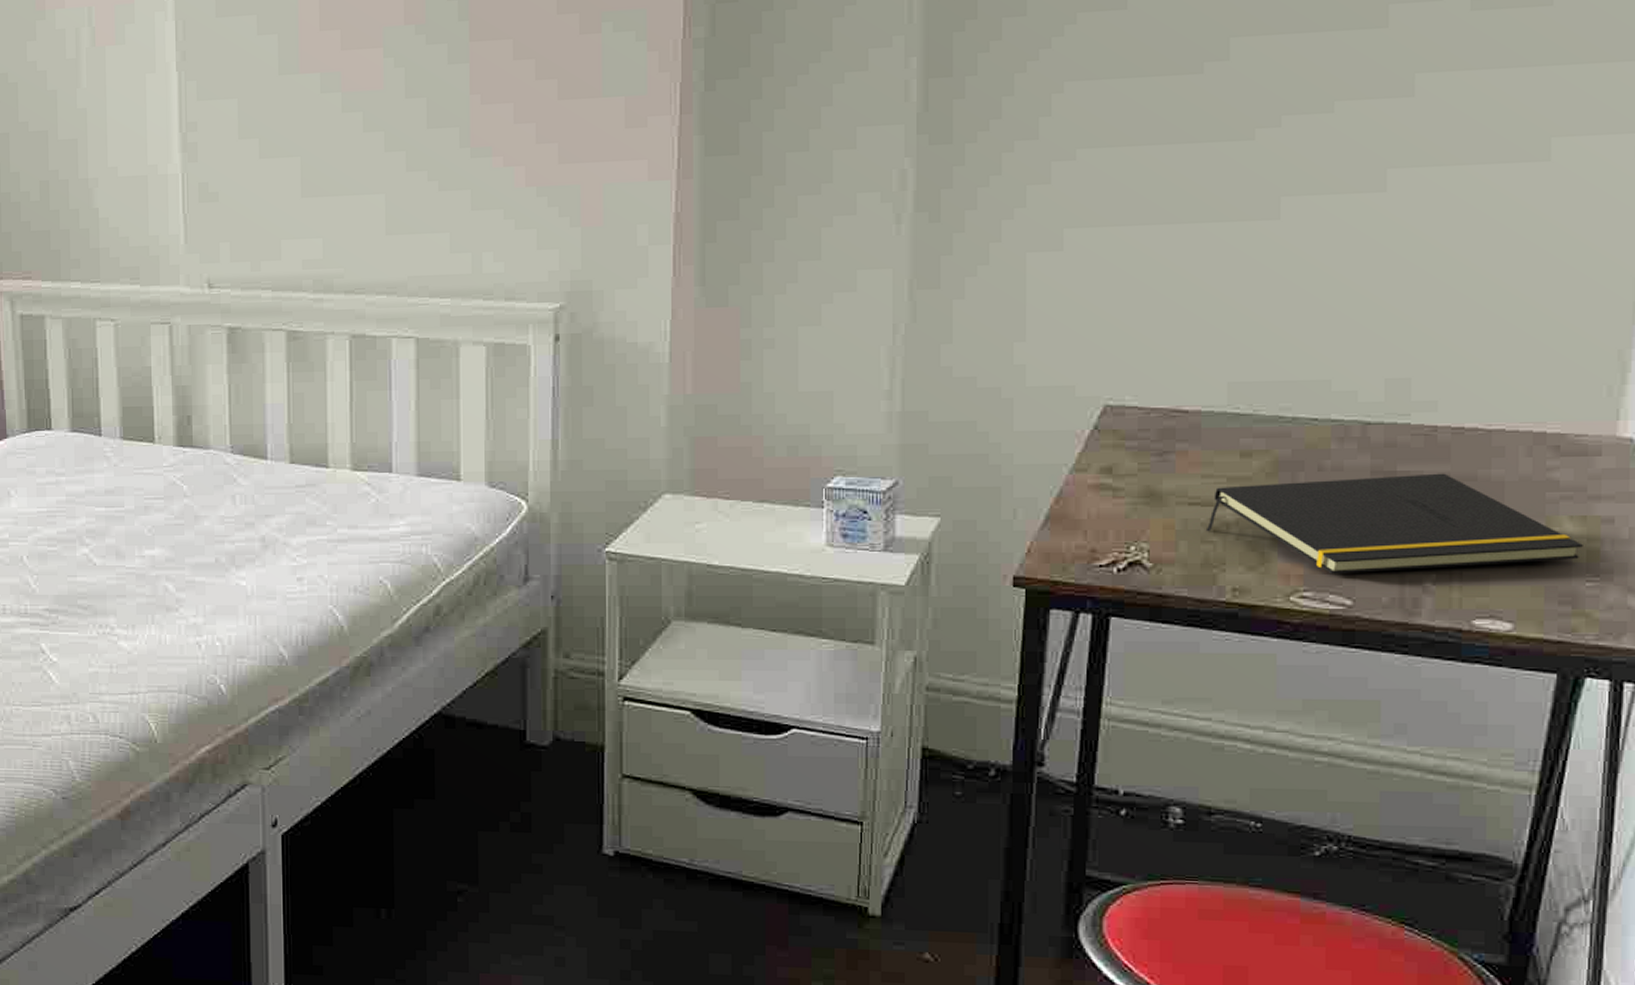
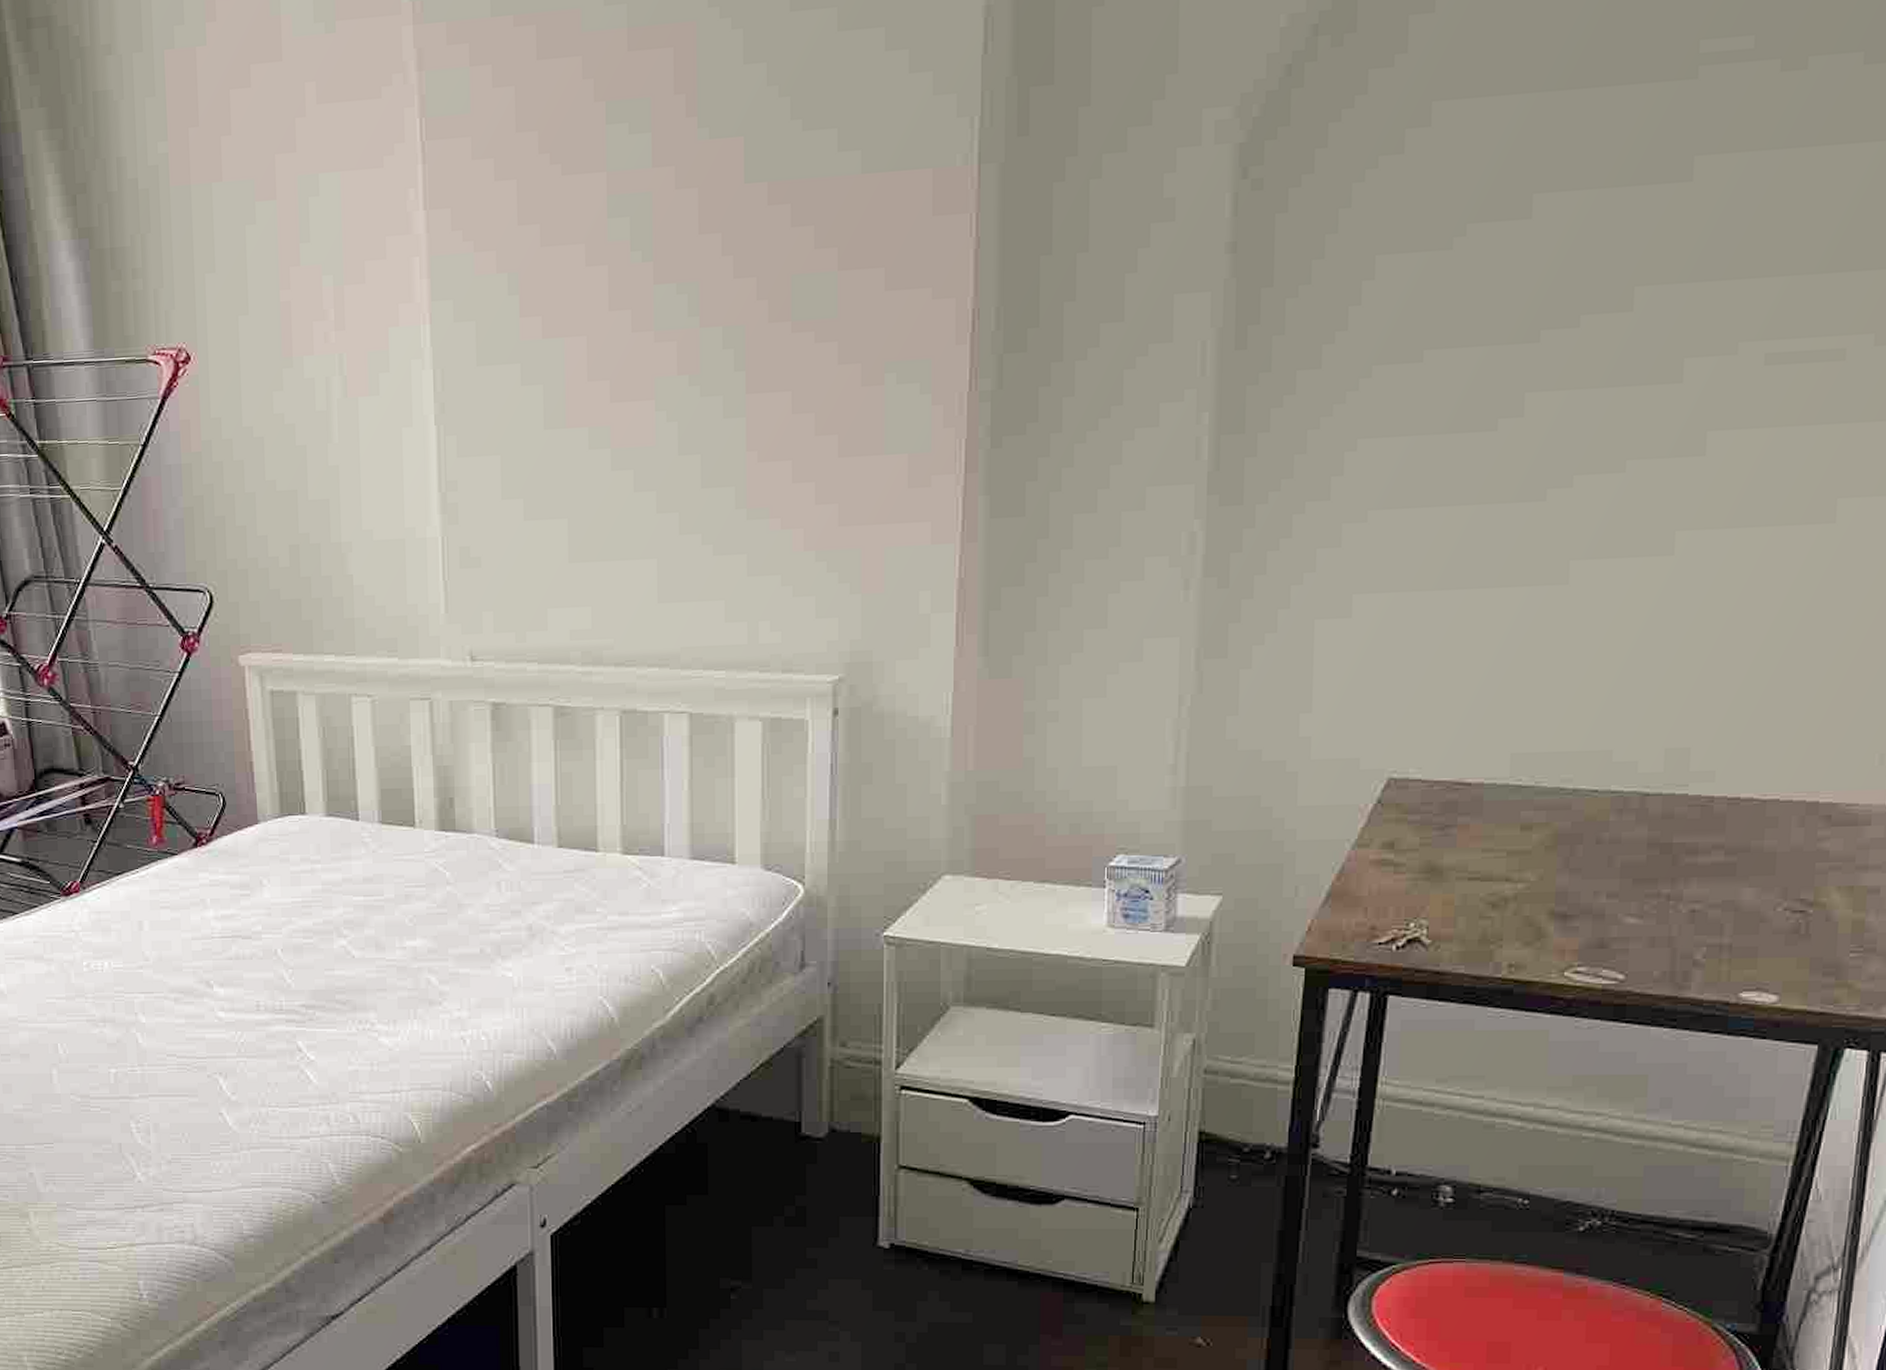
notepad: present [1205,473,1583,574] -> none [1484,844,1849,949]

